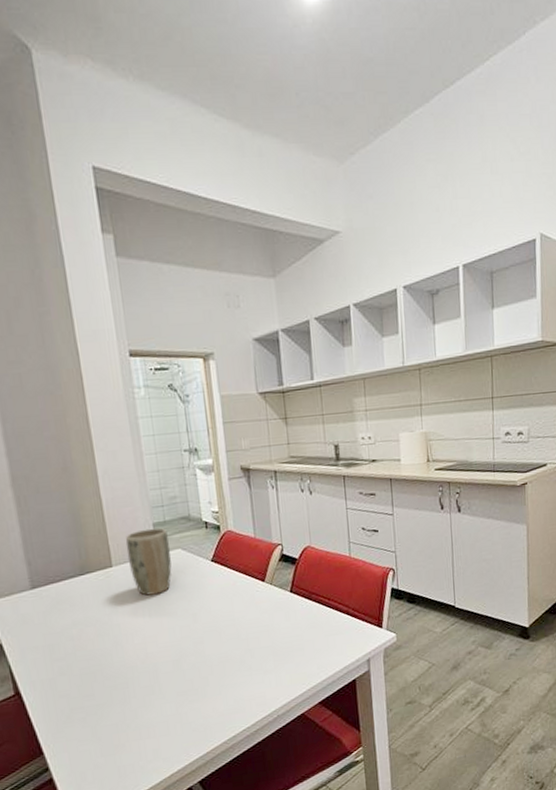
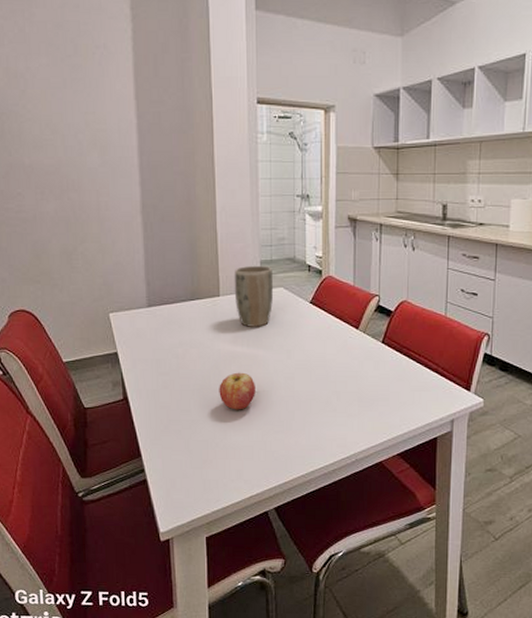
fruit: none [123,644,164,686] -> present [219,372,255,410]

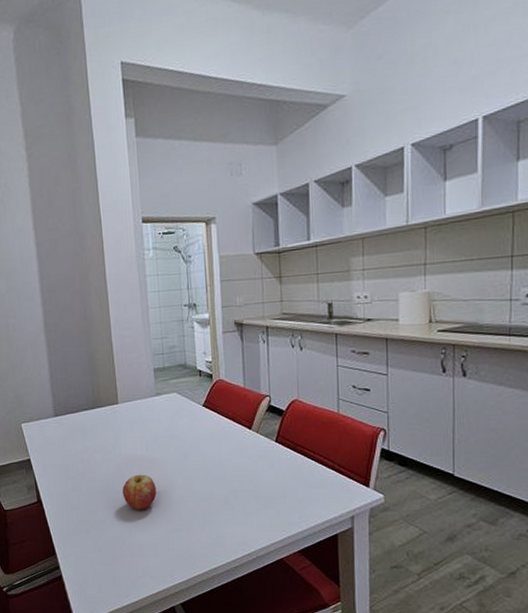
plant pot: present [234,265,274,328] -> none [130,373,168,433]

